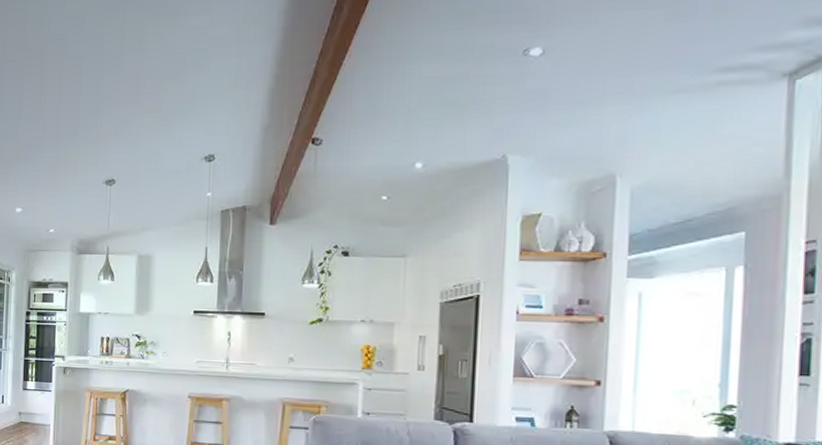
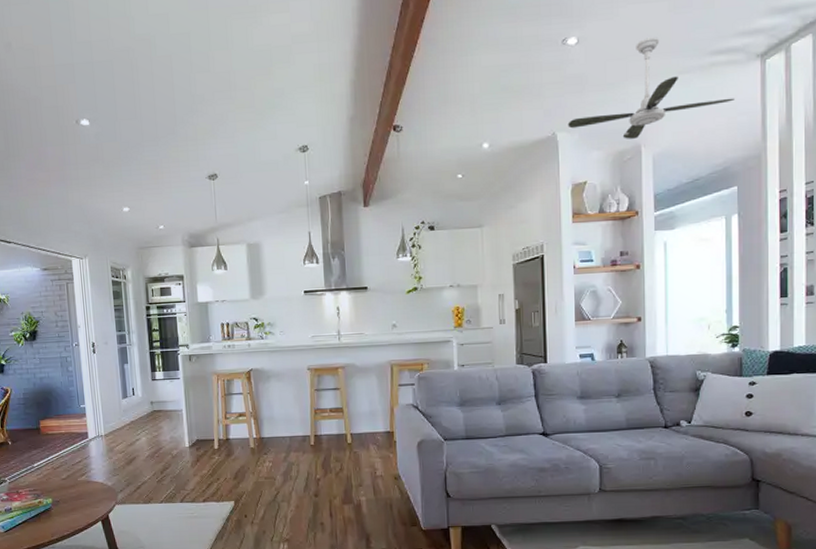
ceiling fan: none [522,49,748,167] -> present [568,37,734,139]

